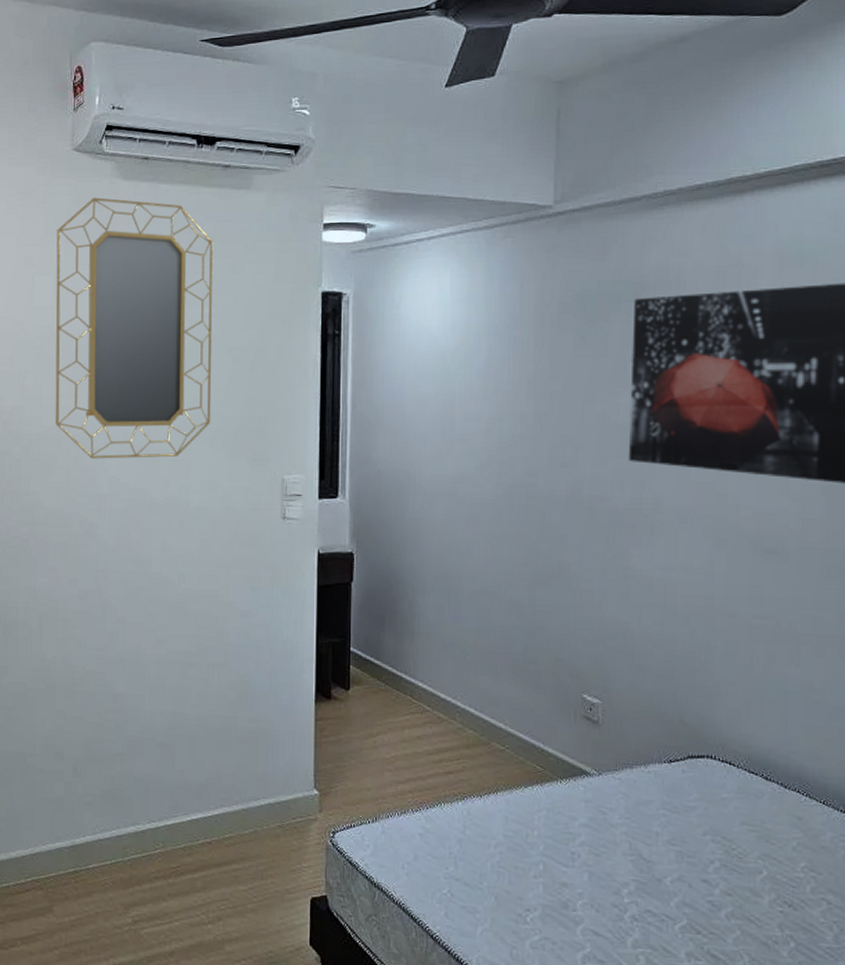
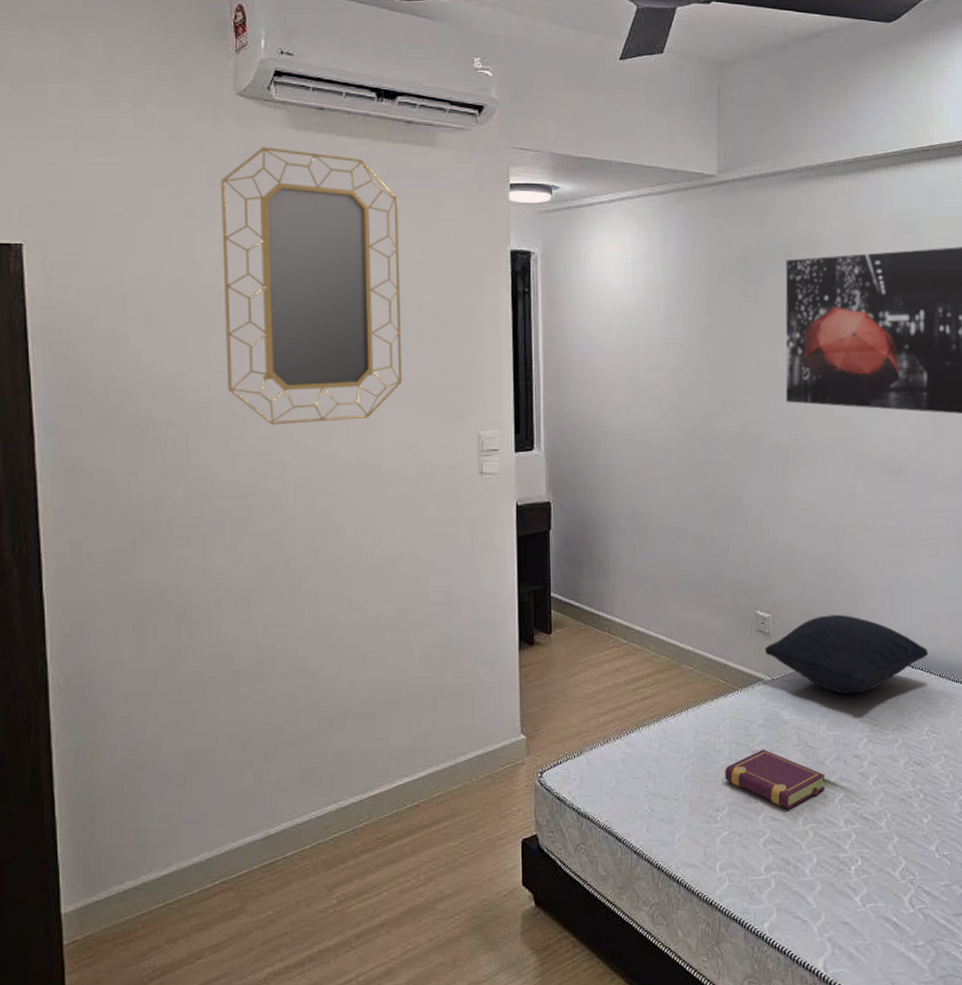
book: none [538,851,663,926] -> present [725,749,825,809]
pillow: none [591,710,809,808] -> present [764,614,929,695]

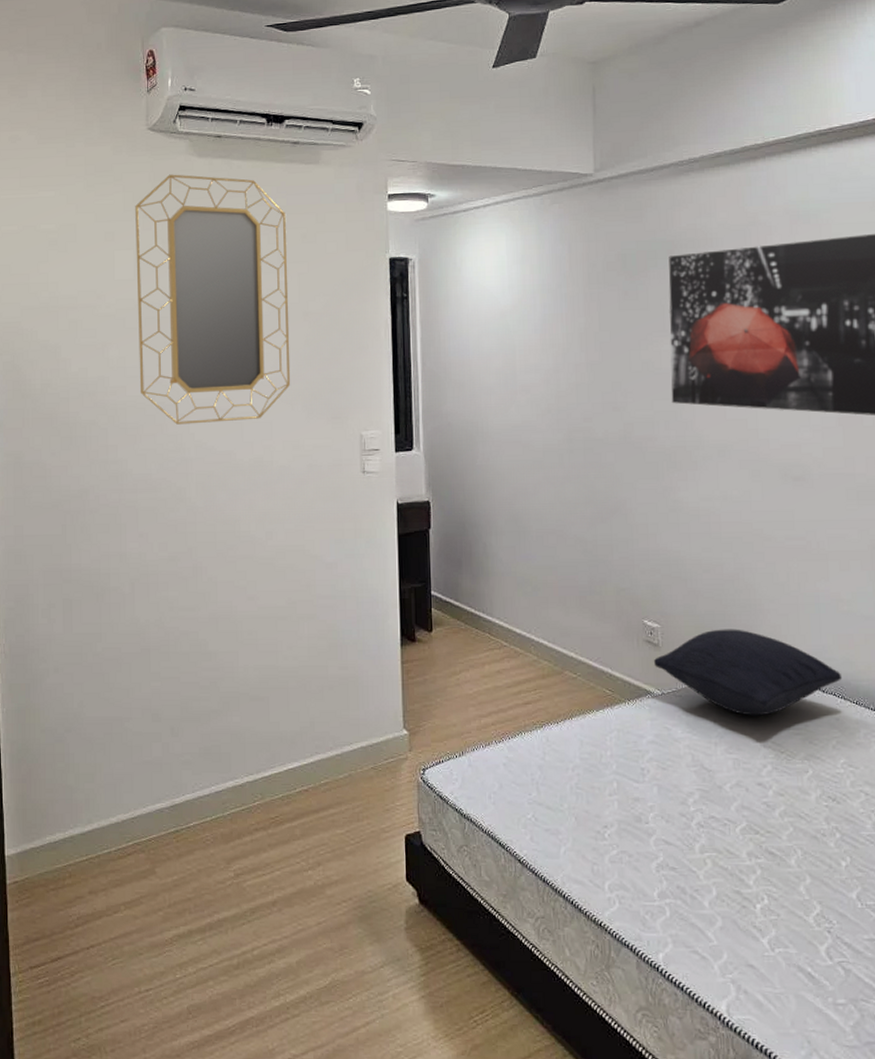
book: present [725,749,825,809] -> none [613,766,724,833]

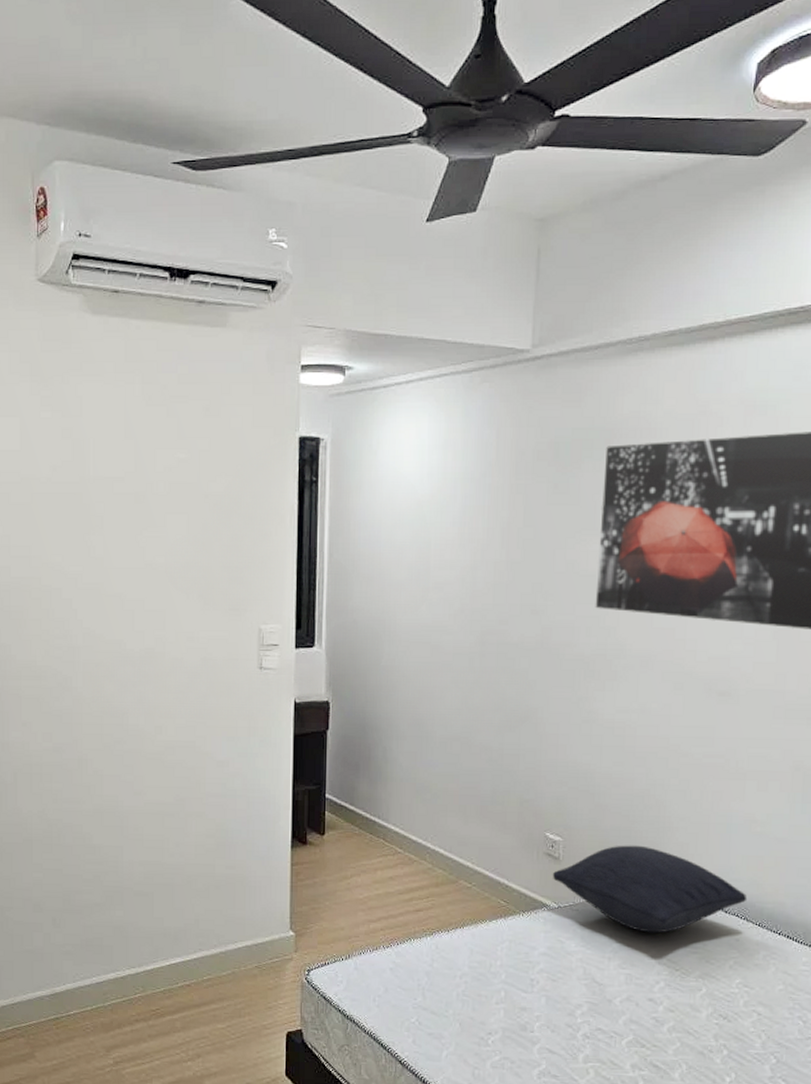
home mirror: present [135,174,291,425] -> none [22,333,188,610]

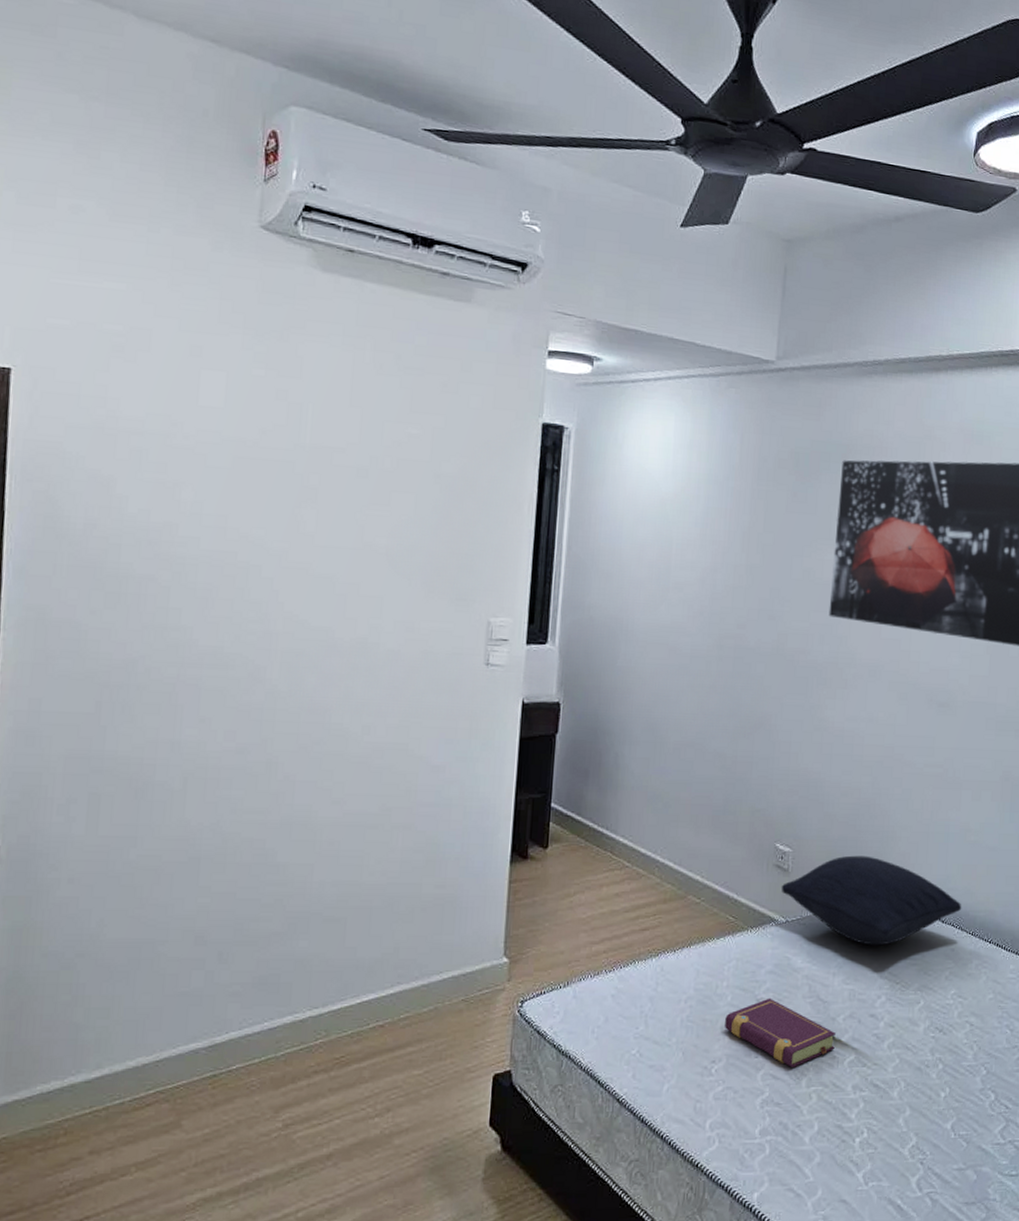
book: none [500,978,612,1044] -> present [725,998,835,1067]

